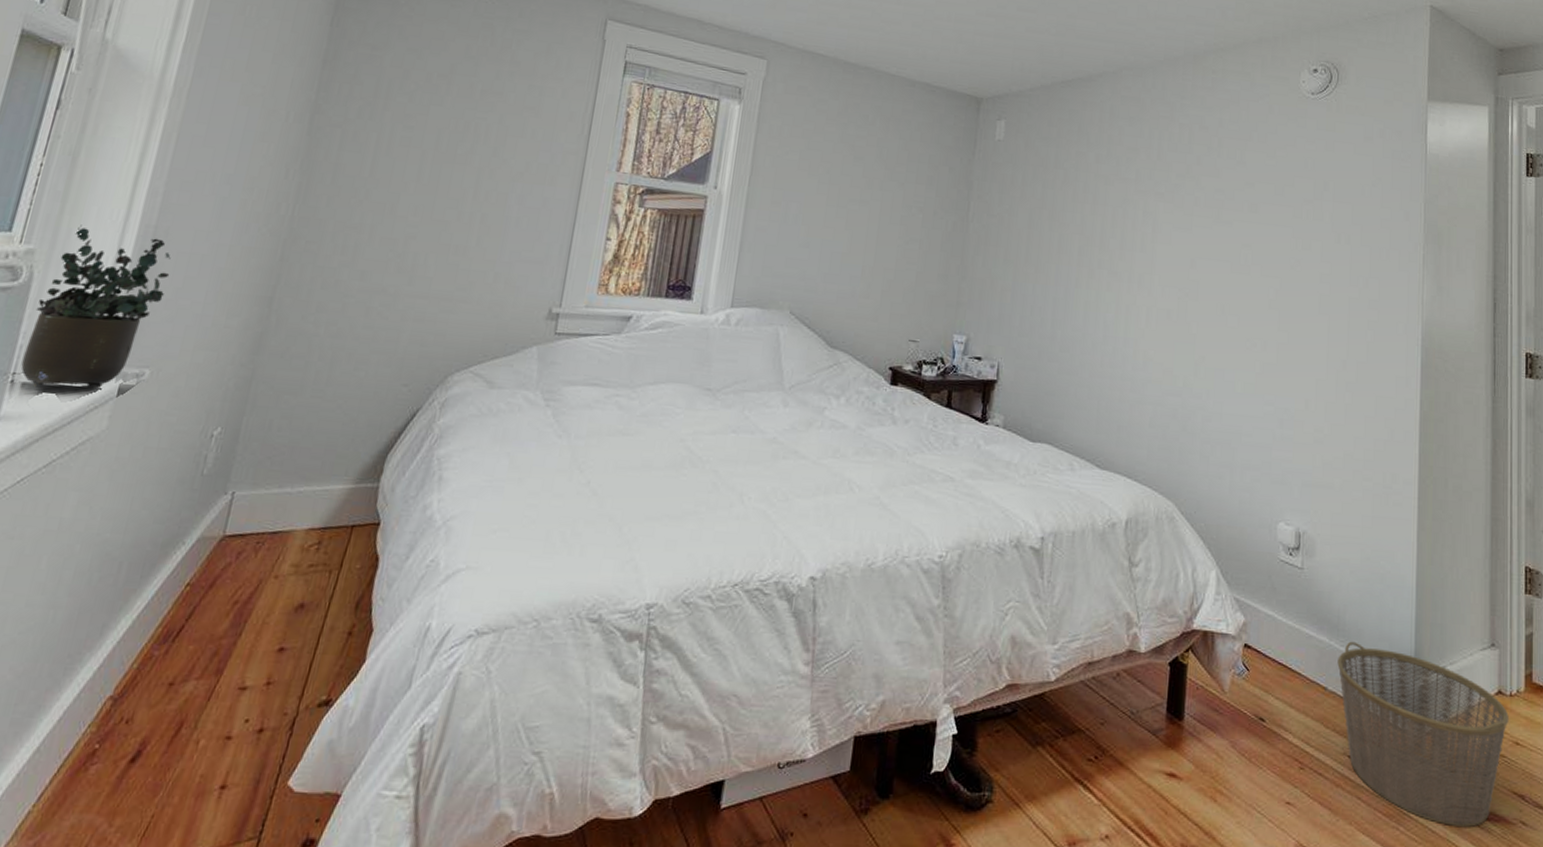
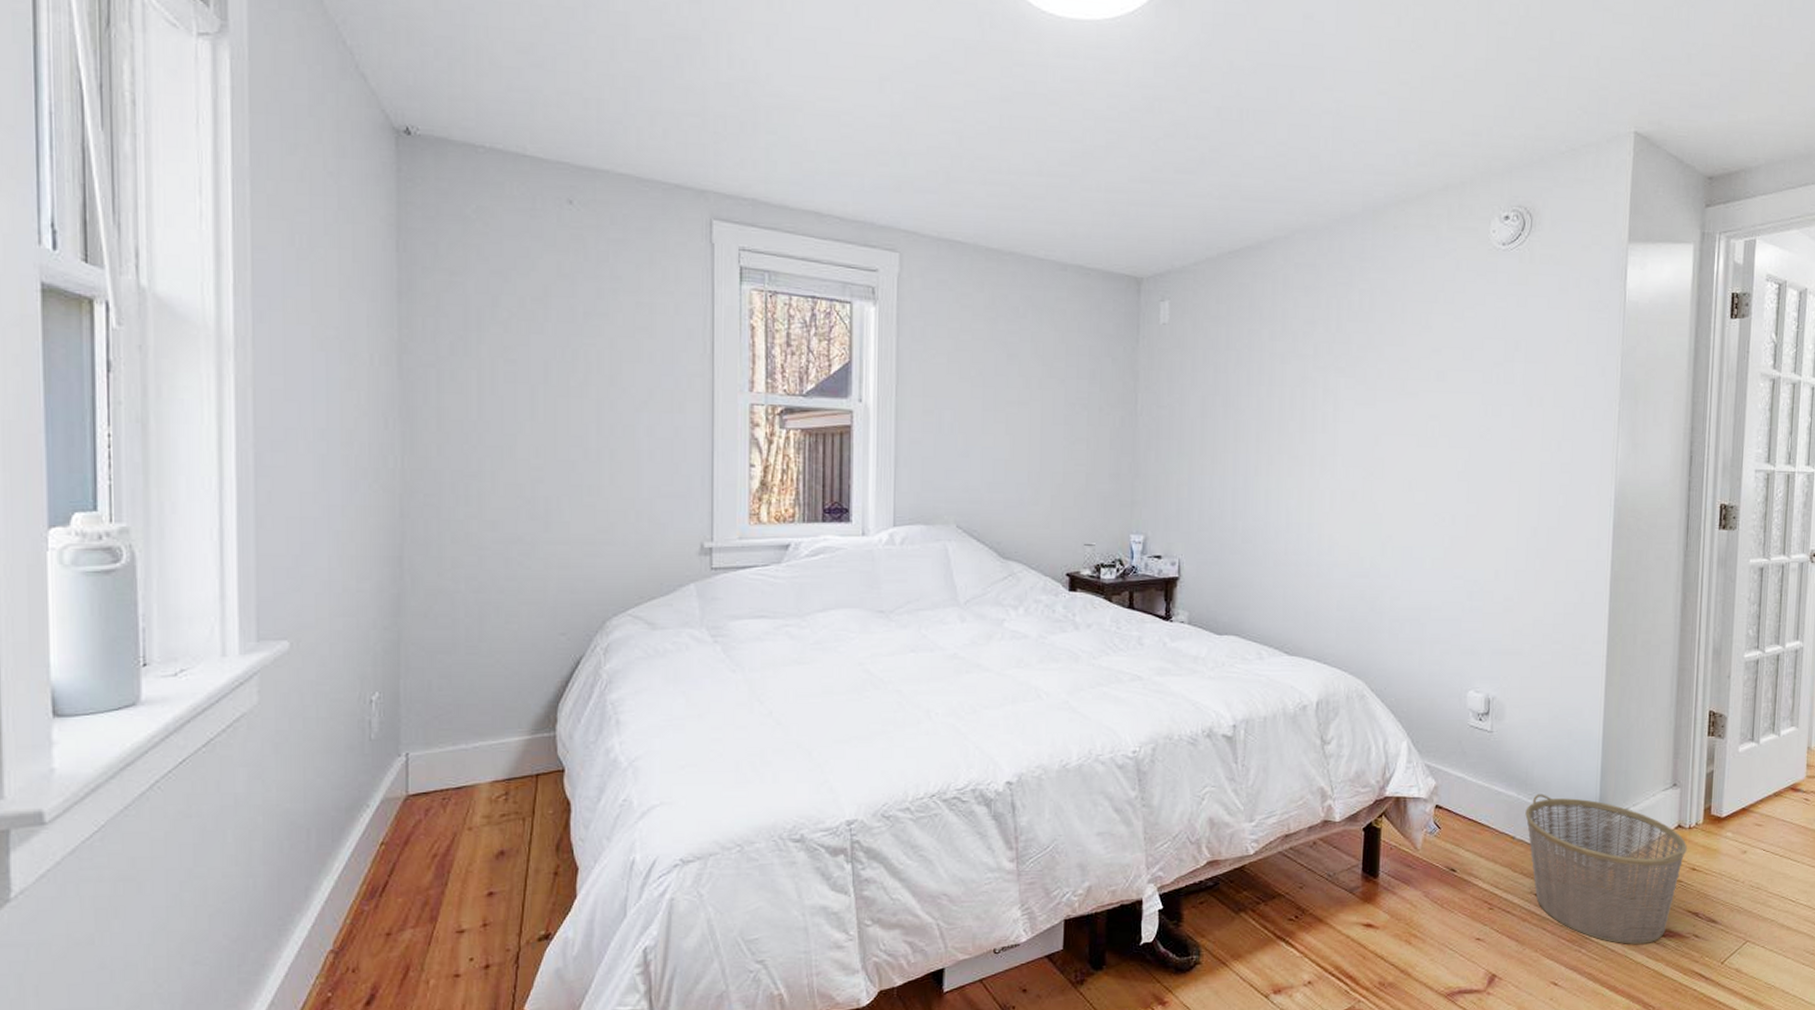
potted plant: present [20,224,171,391] -> none [148,497,284,671]

